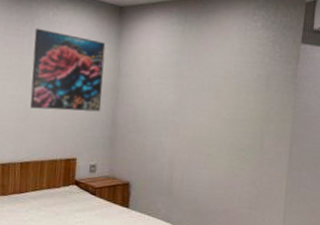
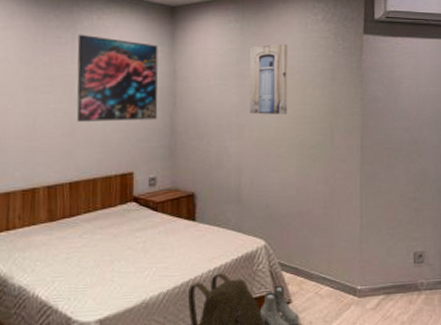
wall art: none [185,48,226,116] -> present [249,44,288,114]

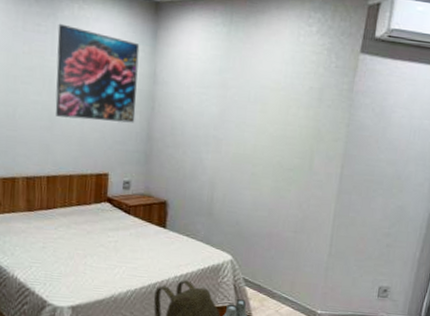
wall art: present [249,44,288,114] -> none [228,55,276,132]

